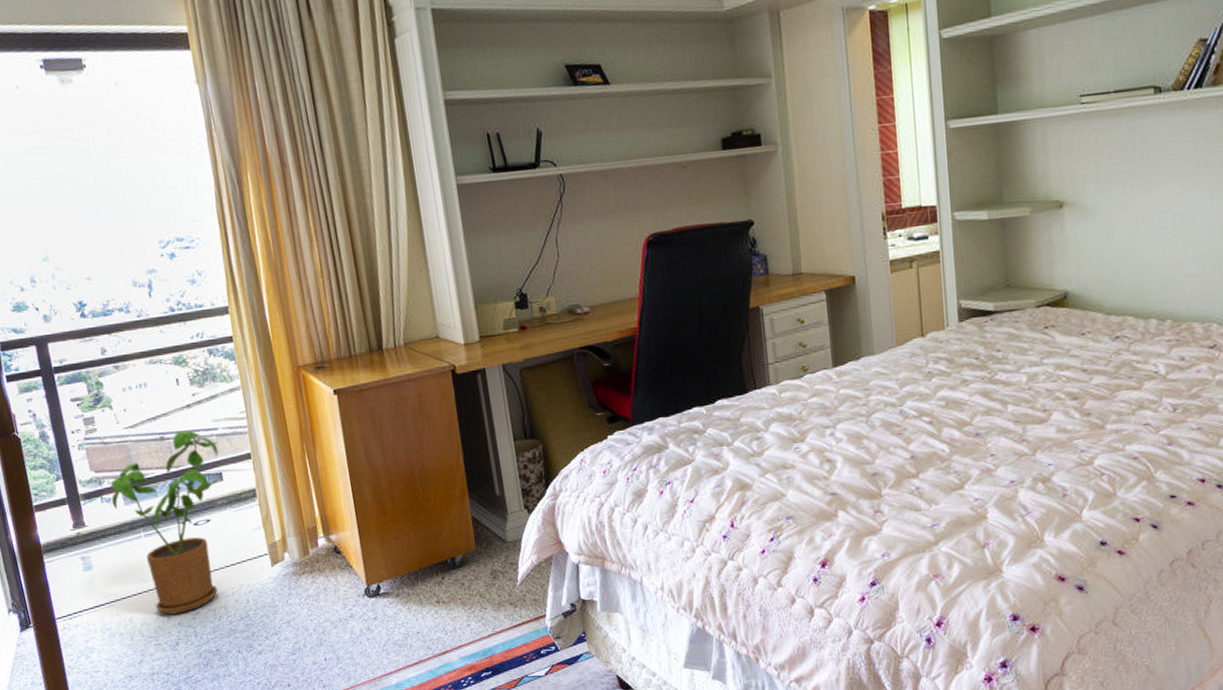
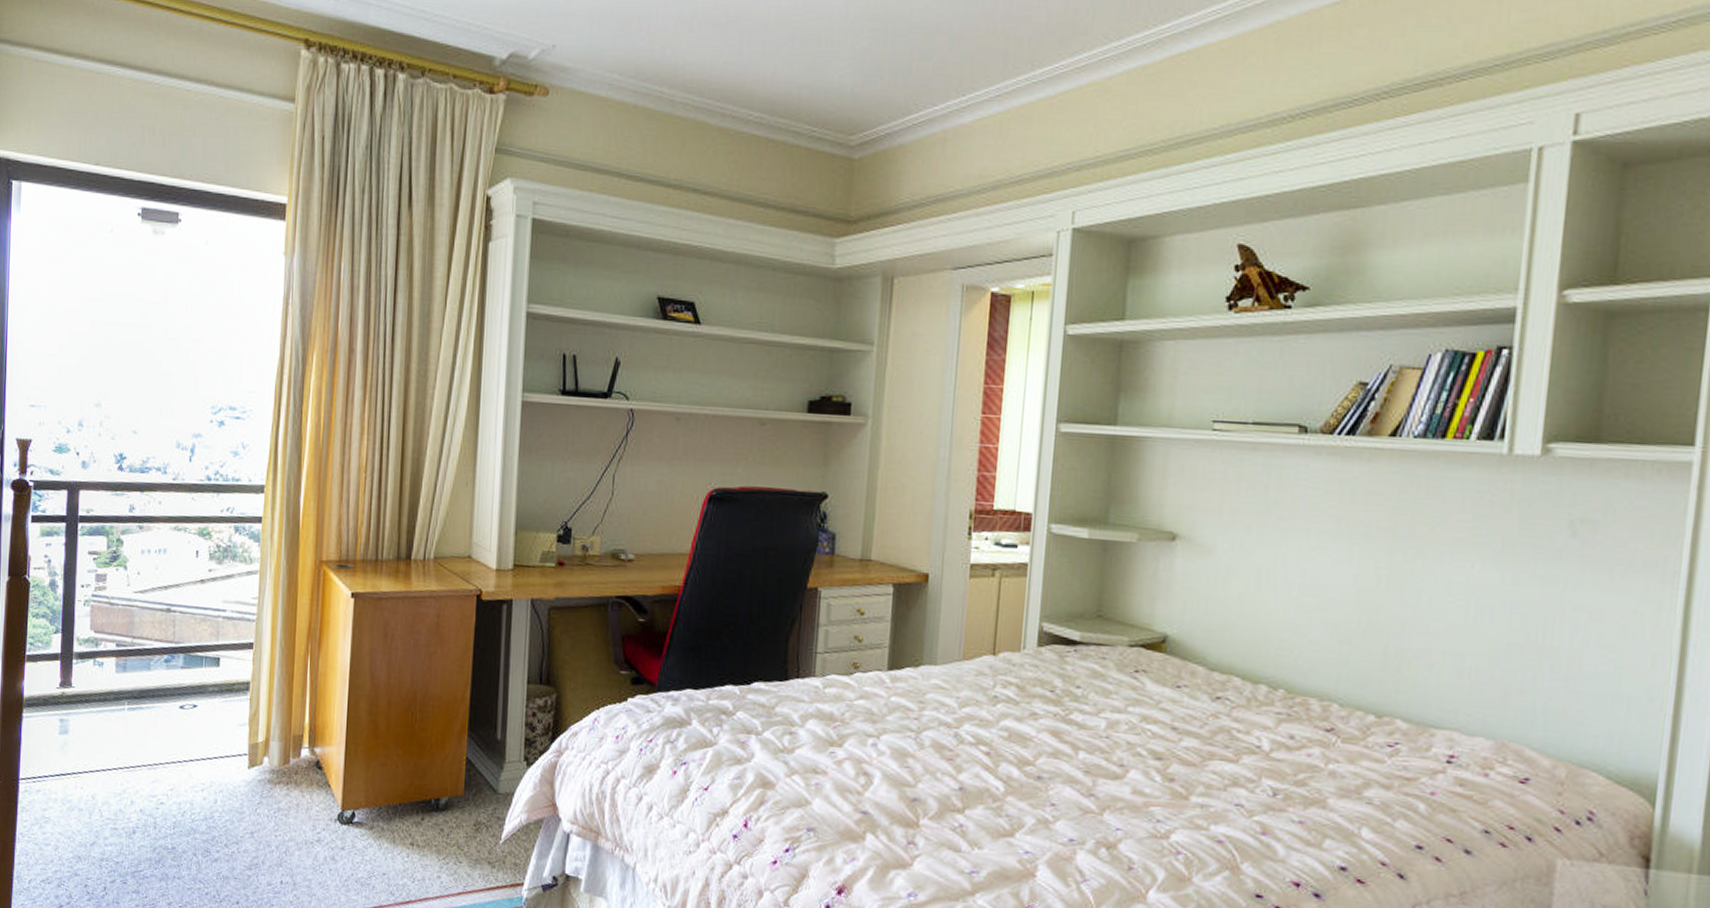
house plant: present [110,430,219,615] -> none [104,605,224,800]

